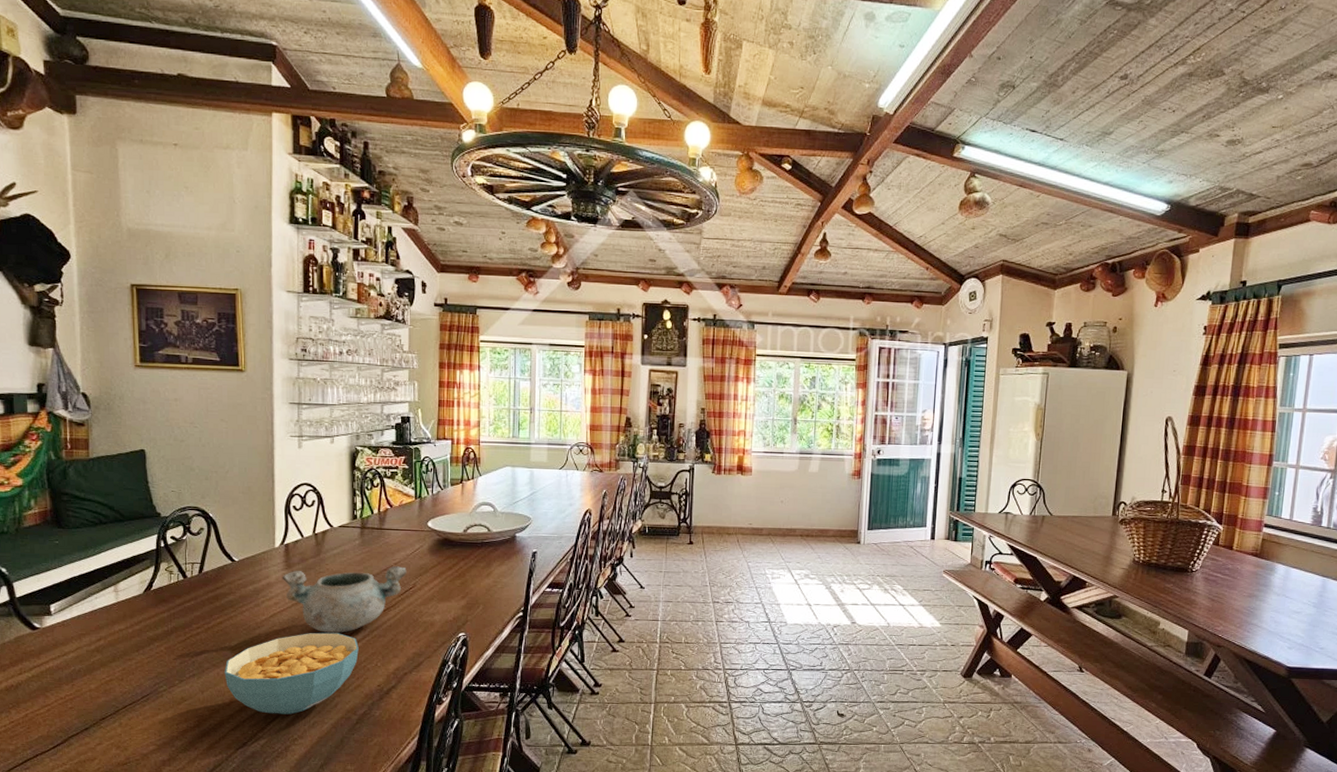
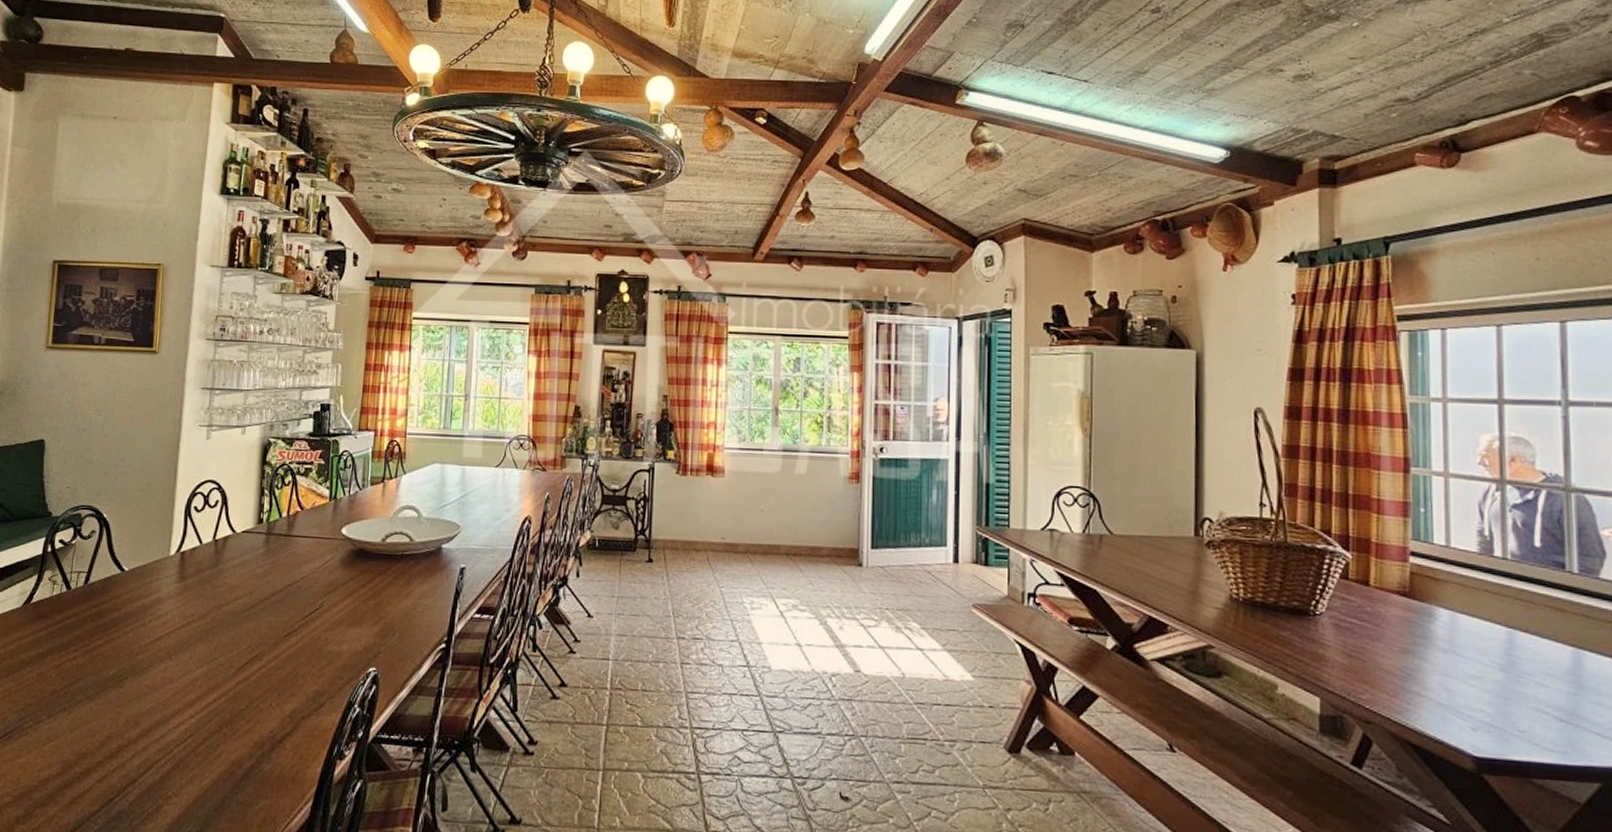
cereal bowl: present [224,632,359,715] -> none [98,661,252,765]
decorative bowl: present [282,566,407,633] -> none [173,581,314,663]

